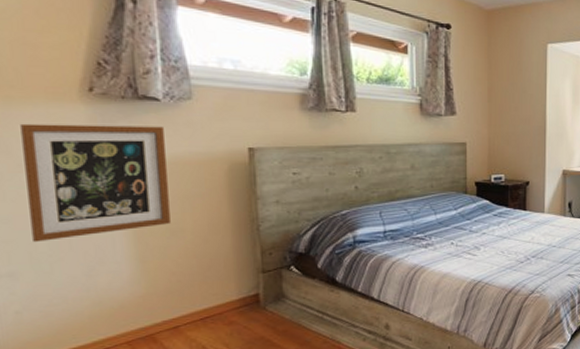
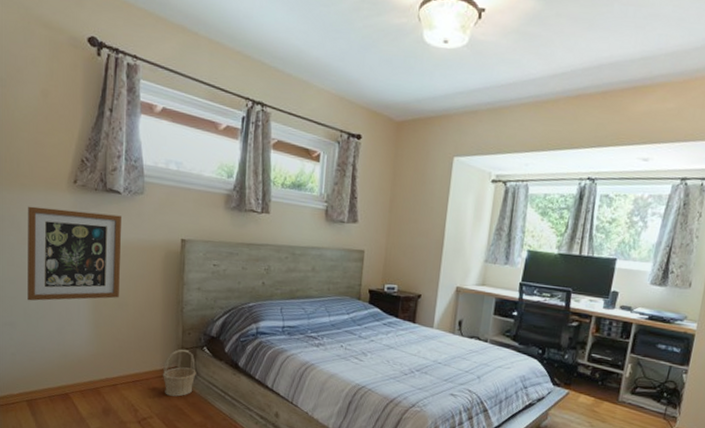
basket: none [240,272,284,328] -> present [163,349,196,397]

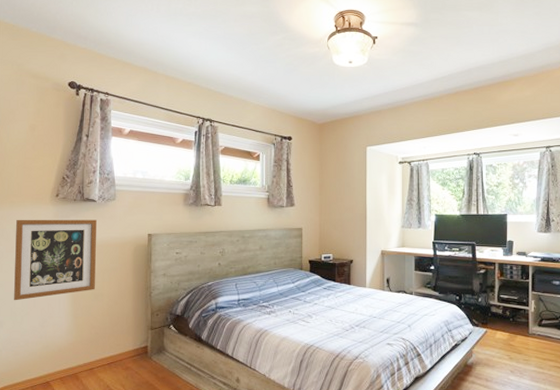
basket: present [163,349,196,397] -> none [135,329,165,373]

